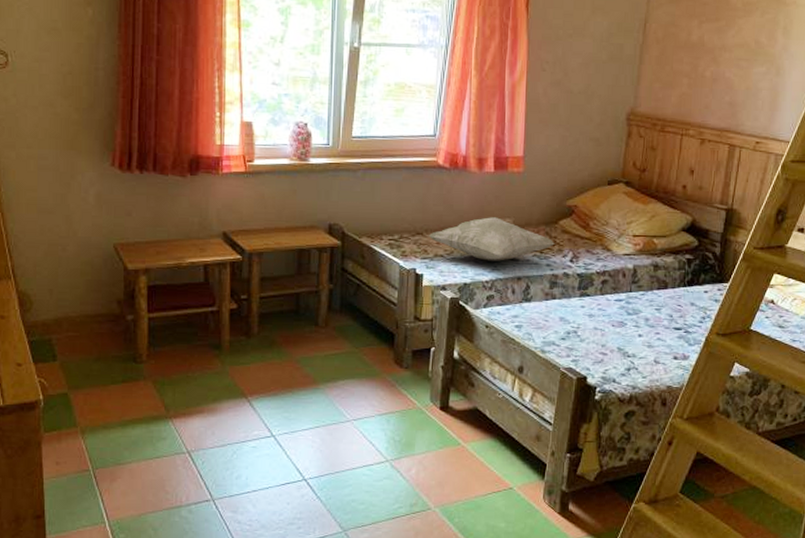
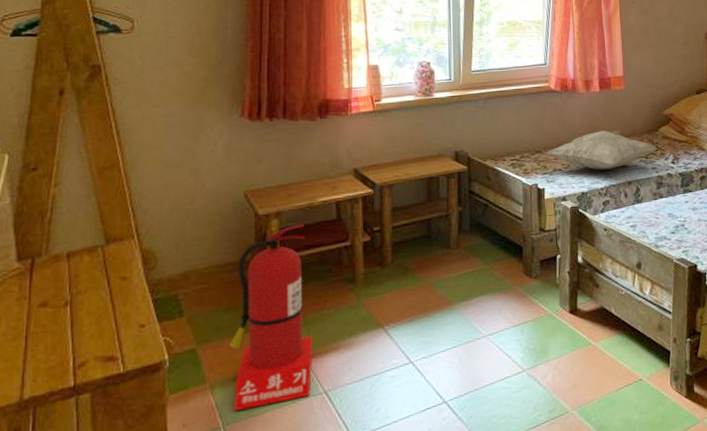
fire extinguisher: none [99,283,178,457] -> present [229,224,313,411]

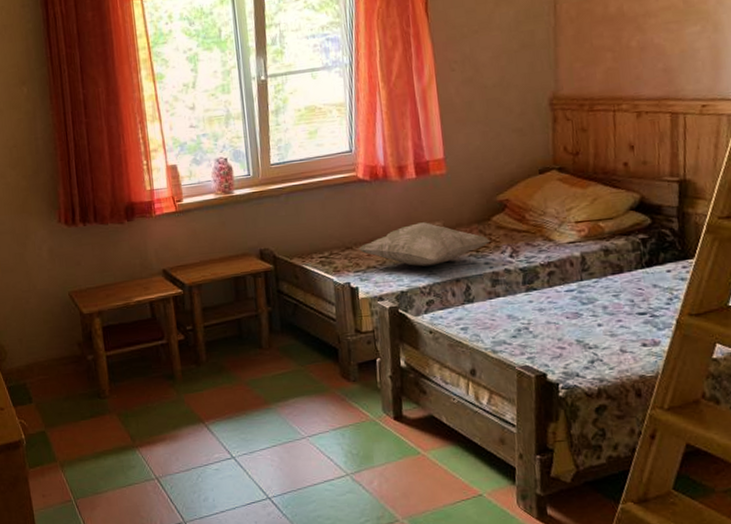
fire extinguisher: present [229,224,313,411] -> none [71,322,144,487]

